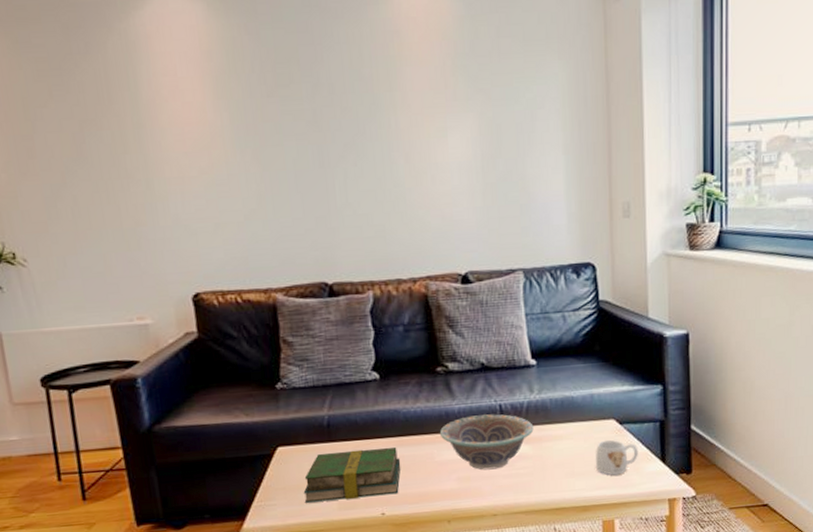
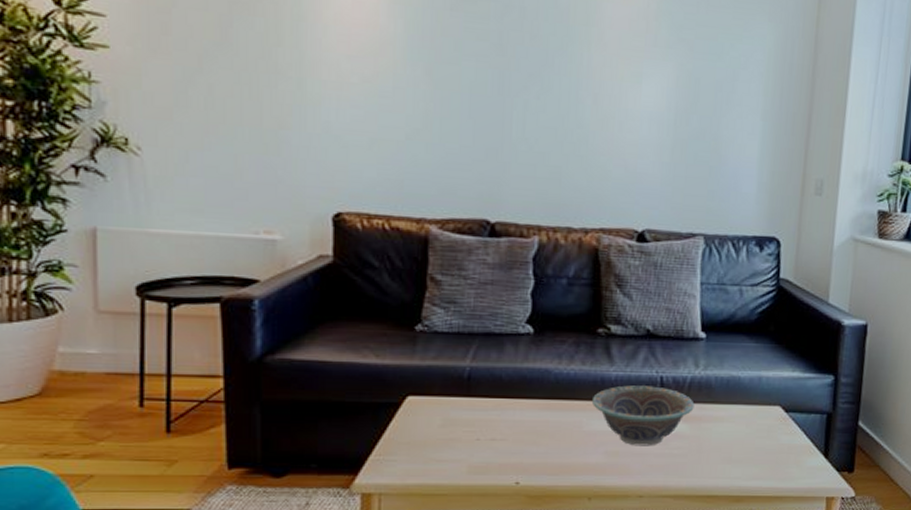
book: present [303,447,401,503] -> none [429,408,545,463]
mug: present [595,439,638,475] -> none [754,427,801,466]

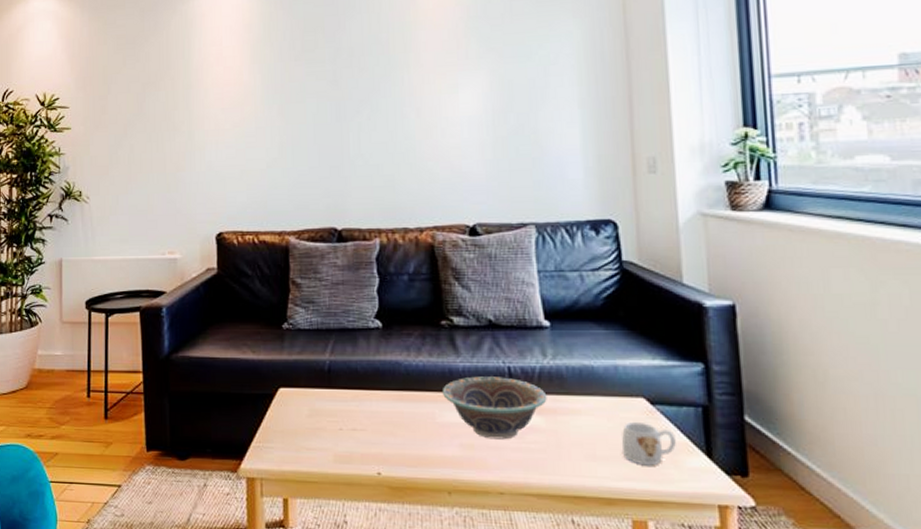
mug: none [754,427,801,466] -> present [621,421,676,466]

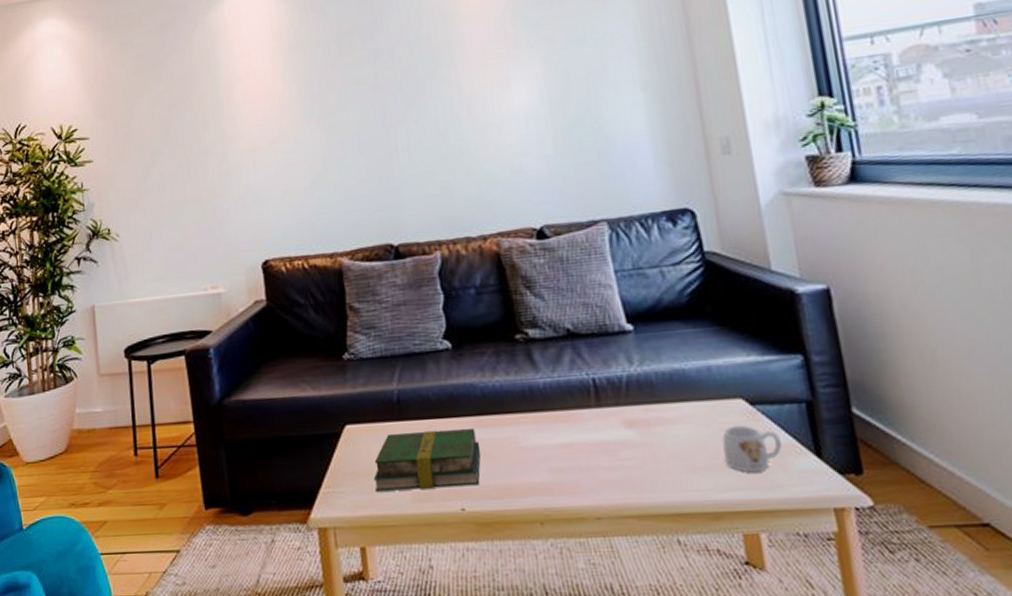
book: none [300,399,400,454] -> present [373,428,481,492]
decorative bowl: present [442,376,547,440] -> none [523,390,638,460]

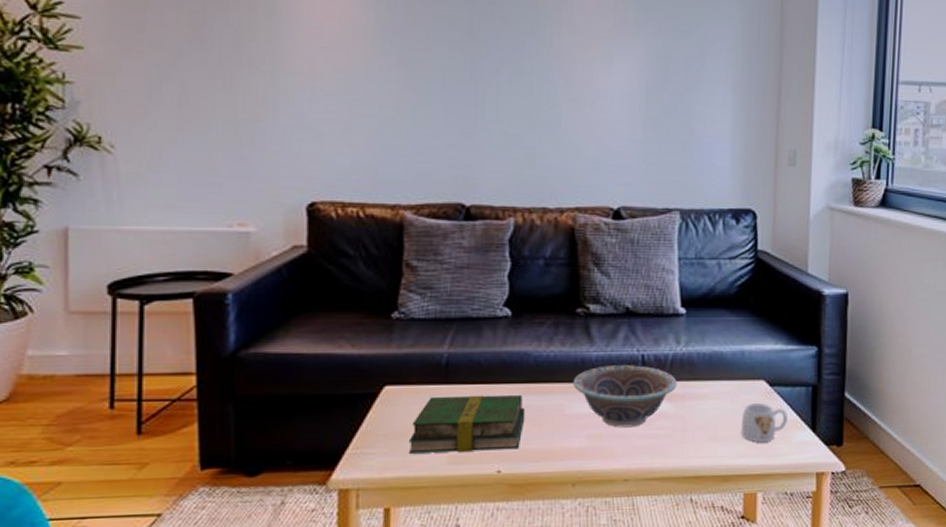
decorative bowl: none [523,390,638,460] -> present [572,365,677,428]

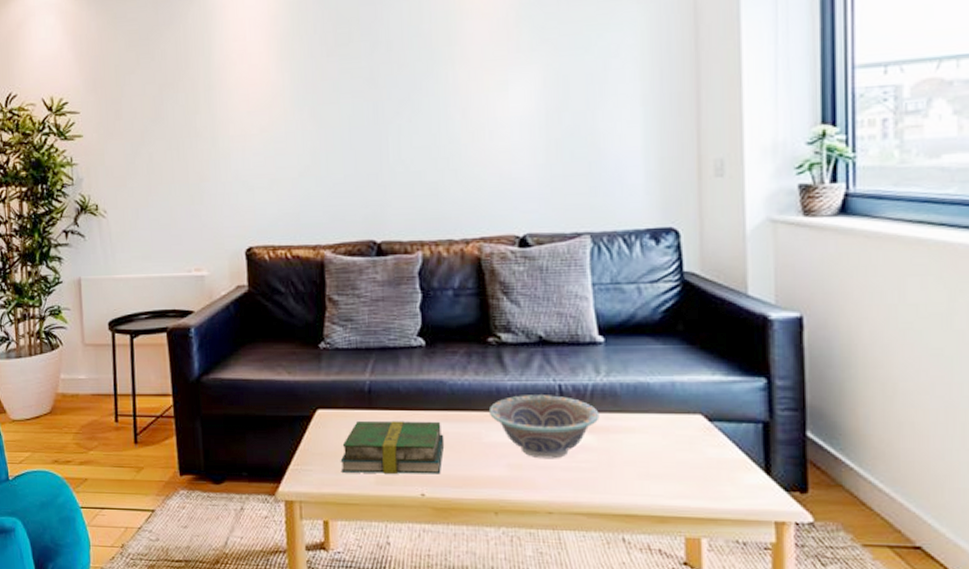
mug: present [740,402,788,443] -> none [676,438,733,483]

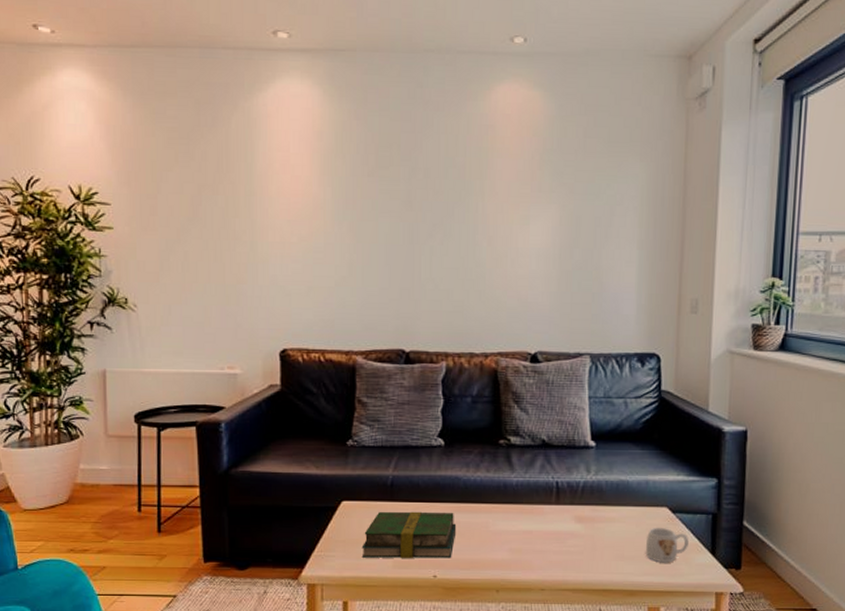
decorative bowl: present [488,395,600,459] -> none [496,490,588,544]
mug: none [676,438,733,483] -> present [645,527,689,563]

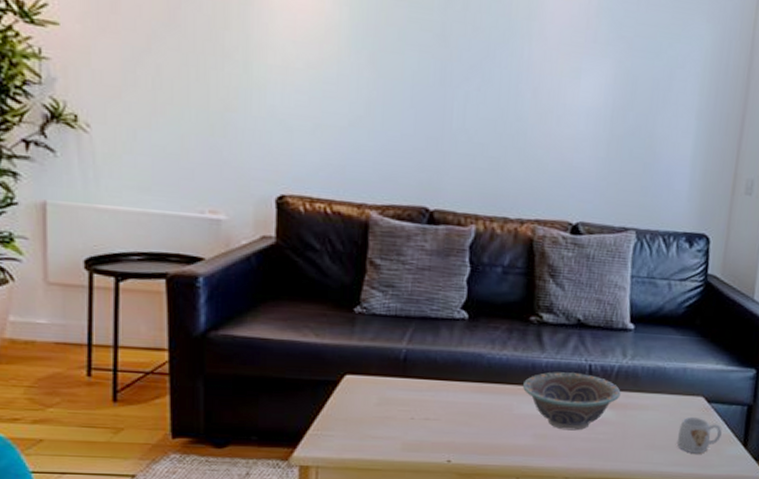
book: present [361,511,457,558] -> none [365,388,477,442]
decorative bowl: none [496,490,588,544] -> present [522,372,621,431]

